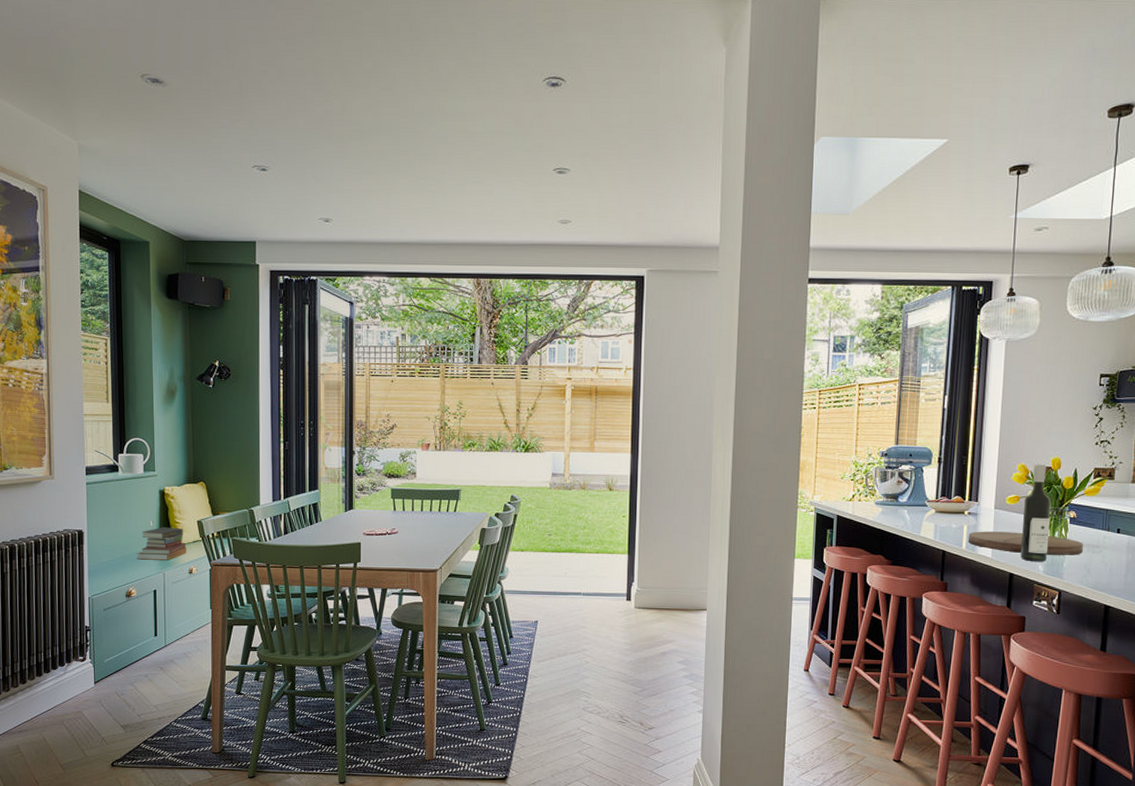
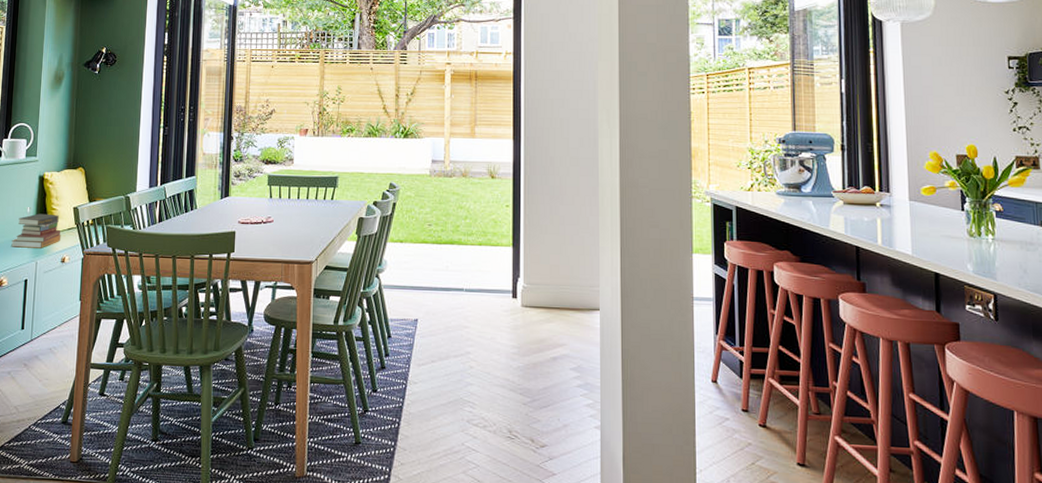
cutting board: present [969,531,1083,555] -> none [884,225,1015,253]
bottle: present [1020,464,1051,561] -> none [941,151,976,260]

